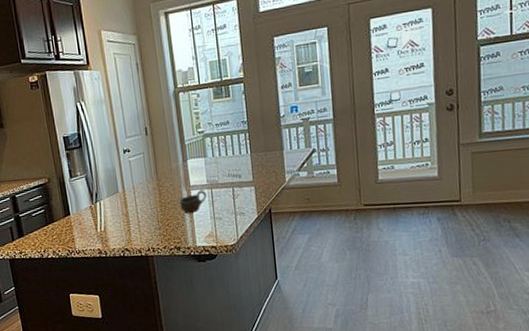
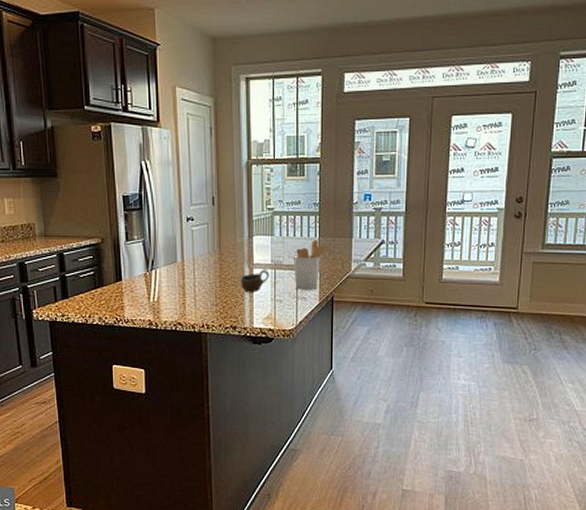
utensil holder: none [228,156,265,206] -> present [294,239,333,290]

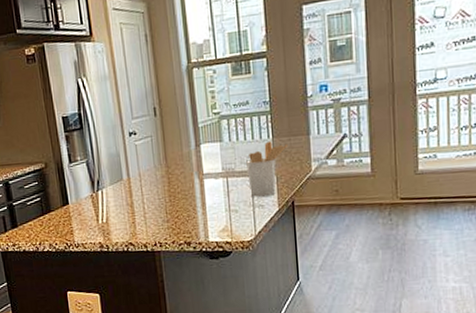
cup: present [240,269,269,293] -> none [190,178,221,206]

